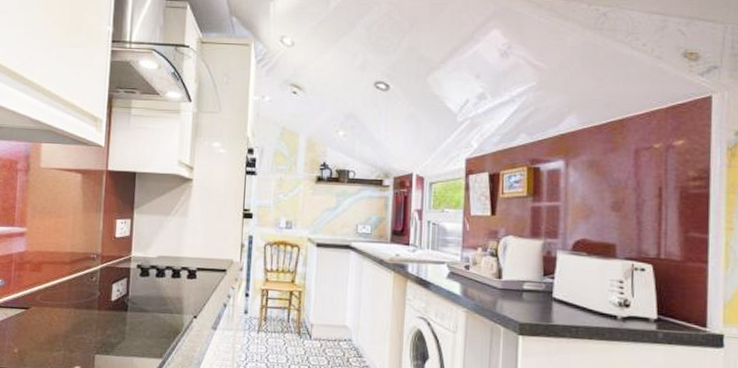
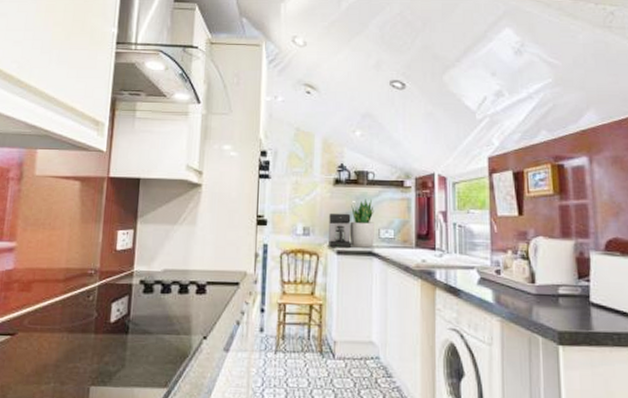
coffee maker: none [309,208,331,242] -> present [329,213,352,249]
planter: none [329,196,353,242] -> present [349,199,374,248]

